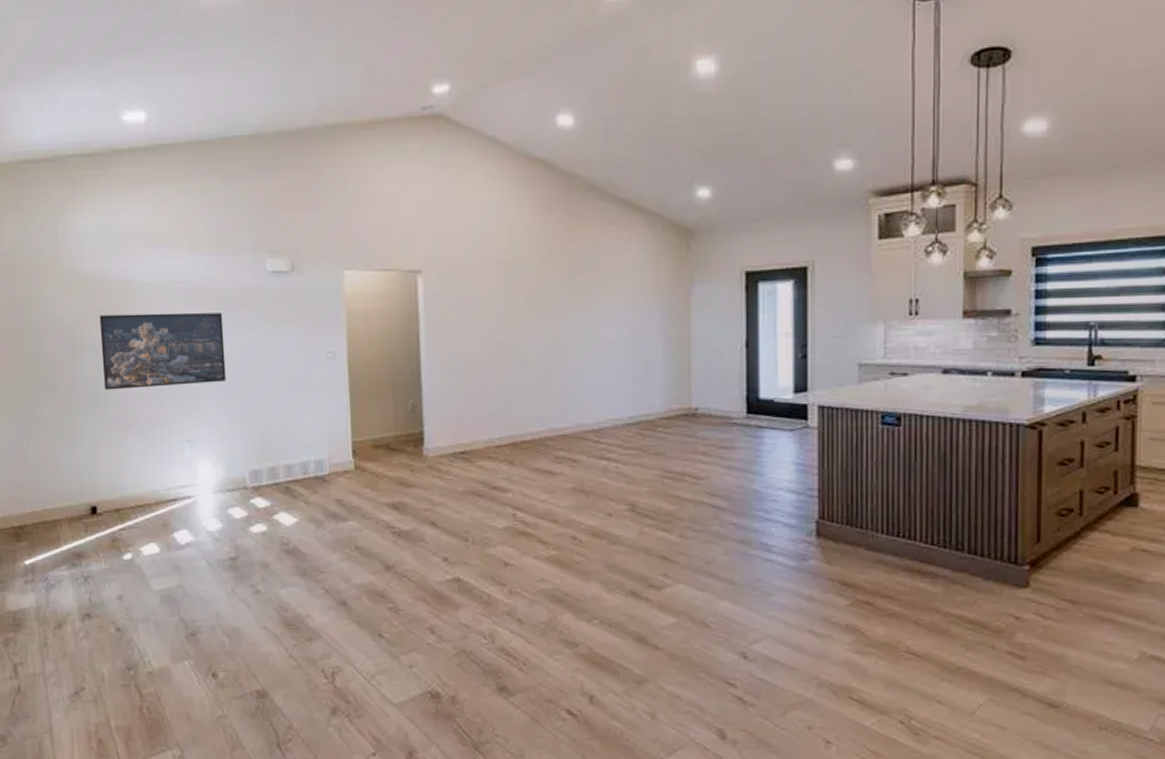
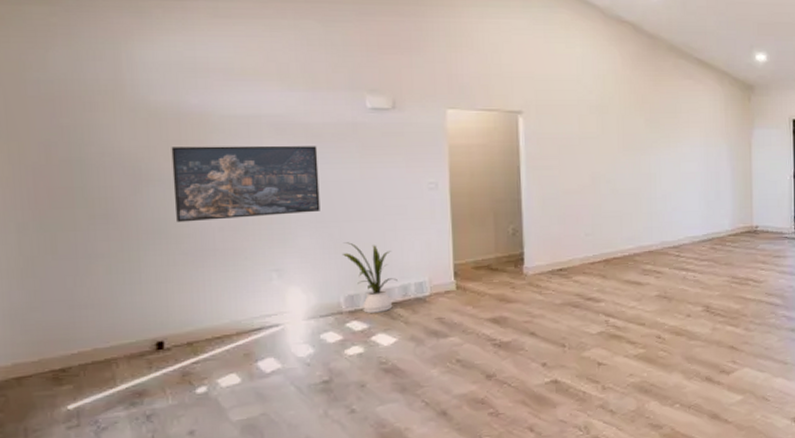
house plant: none [246,414,298,490] -> present [342,242,398,313]

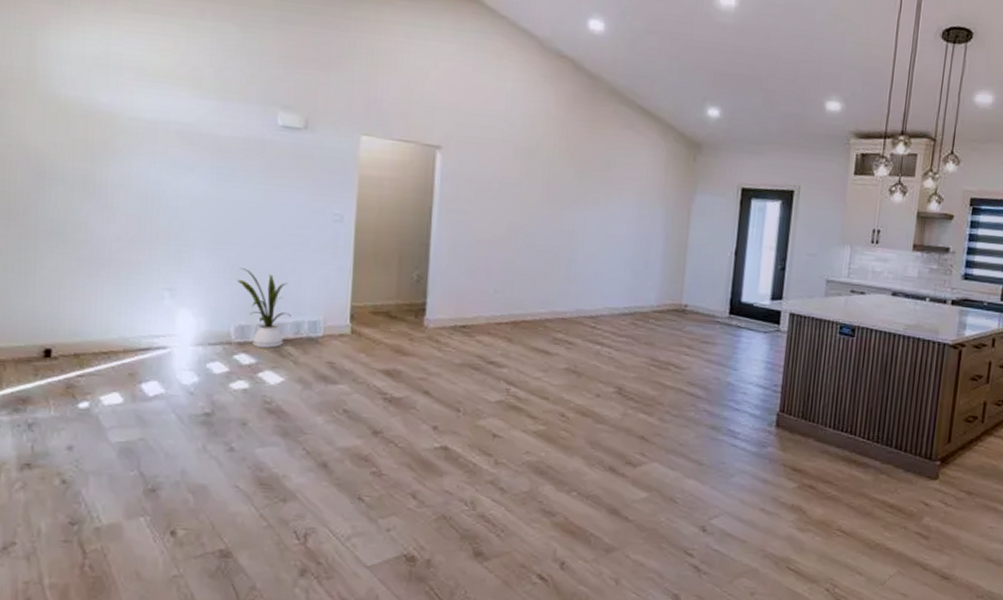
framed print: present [171,145,320,223] -> none [74,145,223,232]

